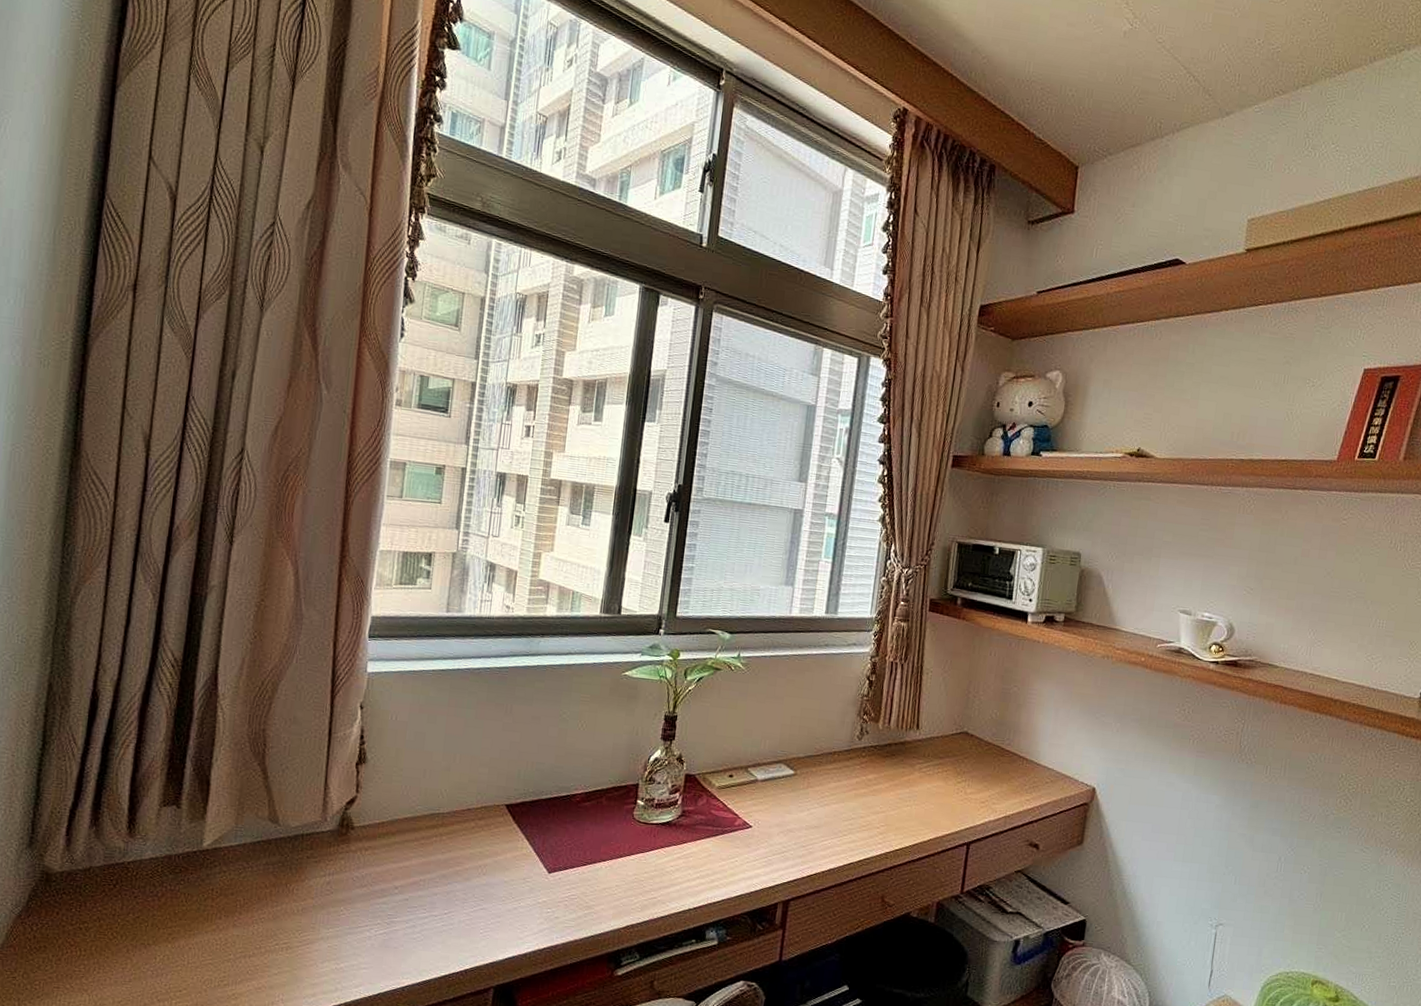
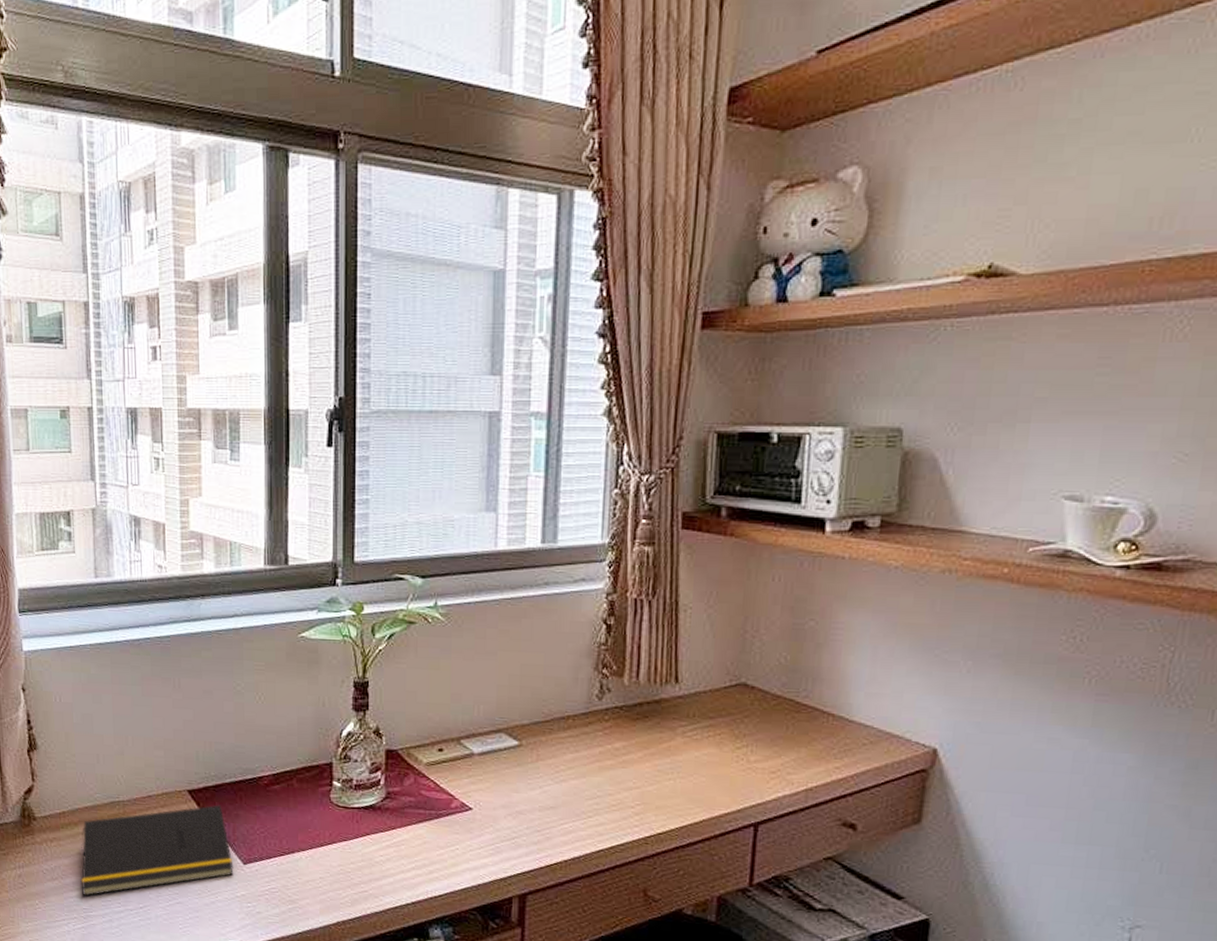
notepad: none [389,818,539,903] -> present [80,805,234,897]

